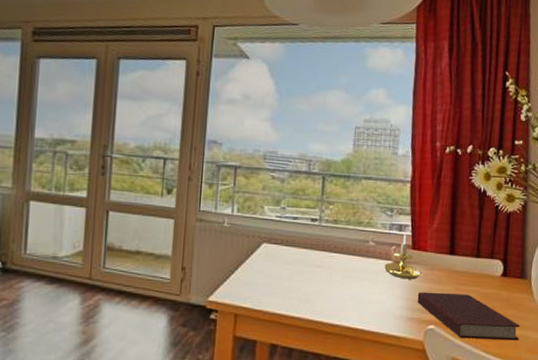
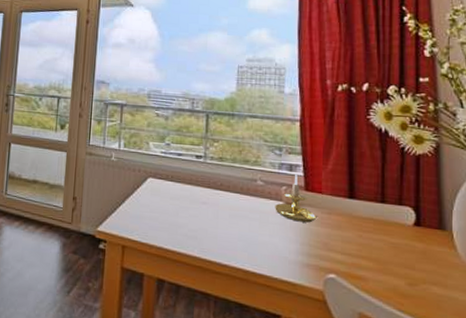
book: present [417,292,520,341] -> none [313,236,442,301]

